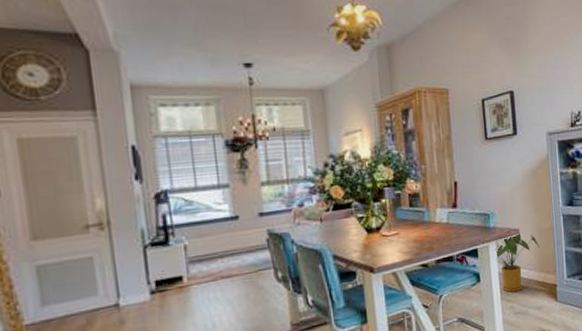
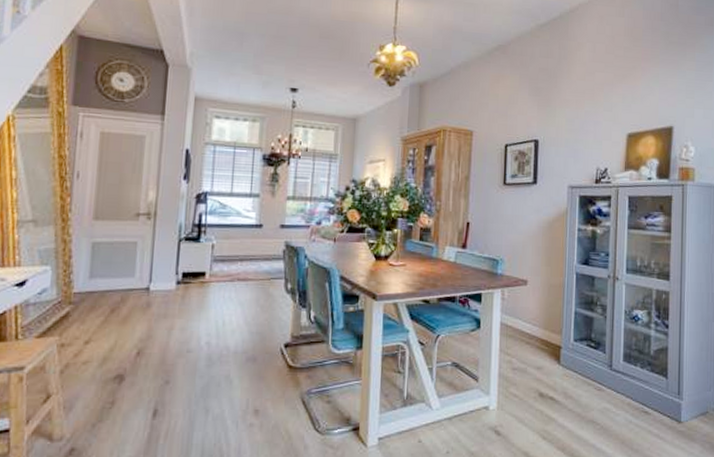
house plant: present [494,232,540,292] -> none [499,284,548,346]

